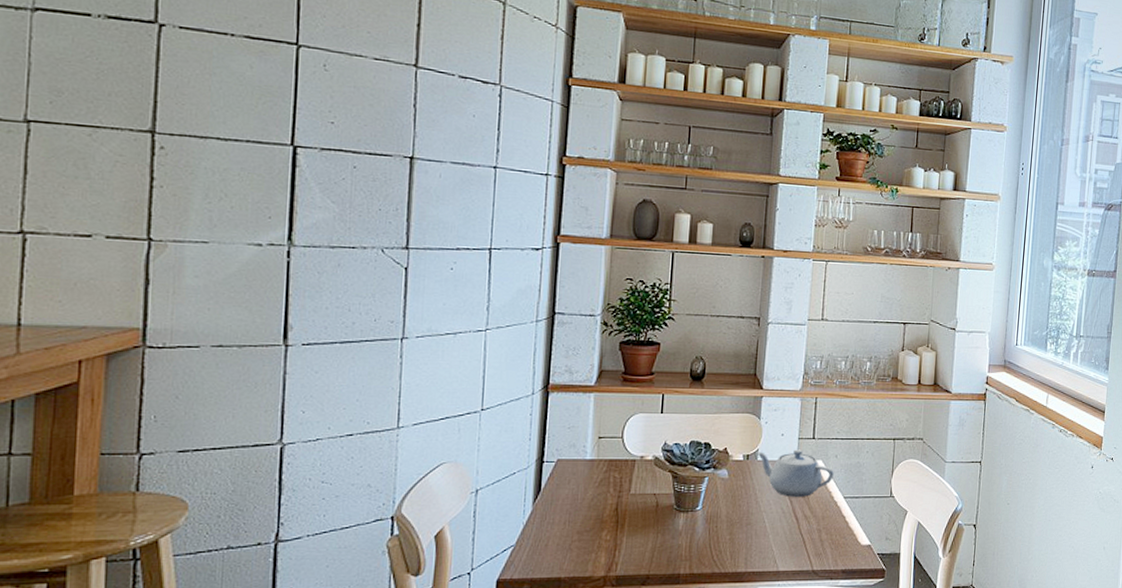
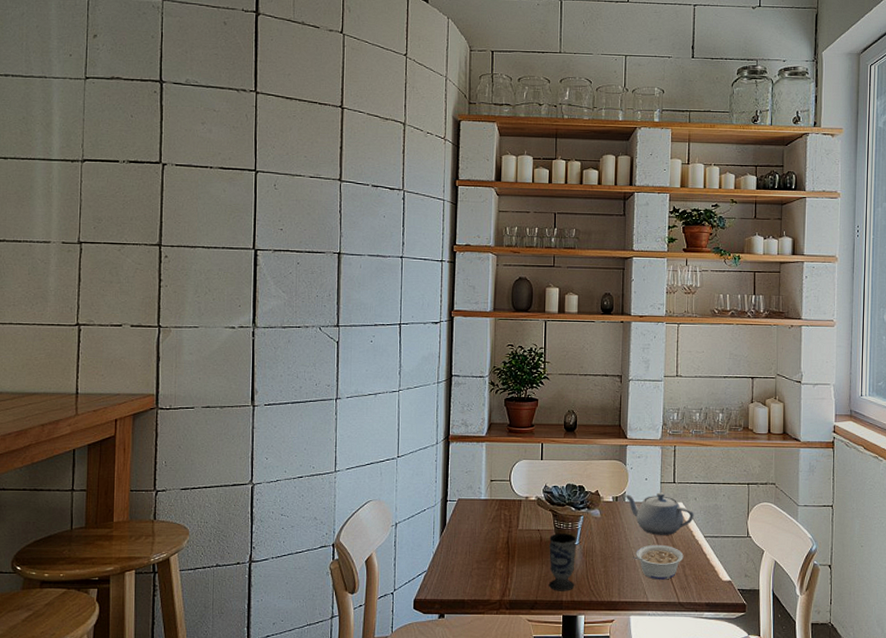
cup: none [663,497,699,563] -> present [548,533,577,591]
legume: none [762,507,820,547] -> present [632,544,684,580]

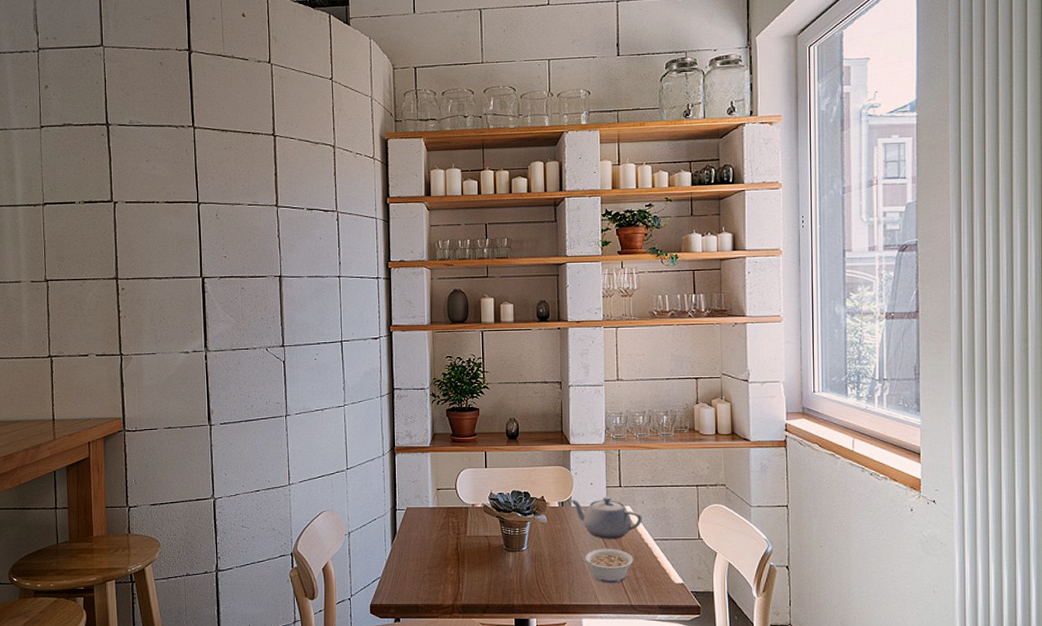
cup: present [548,533,577,591] -> none [498,539,525,595]

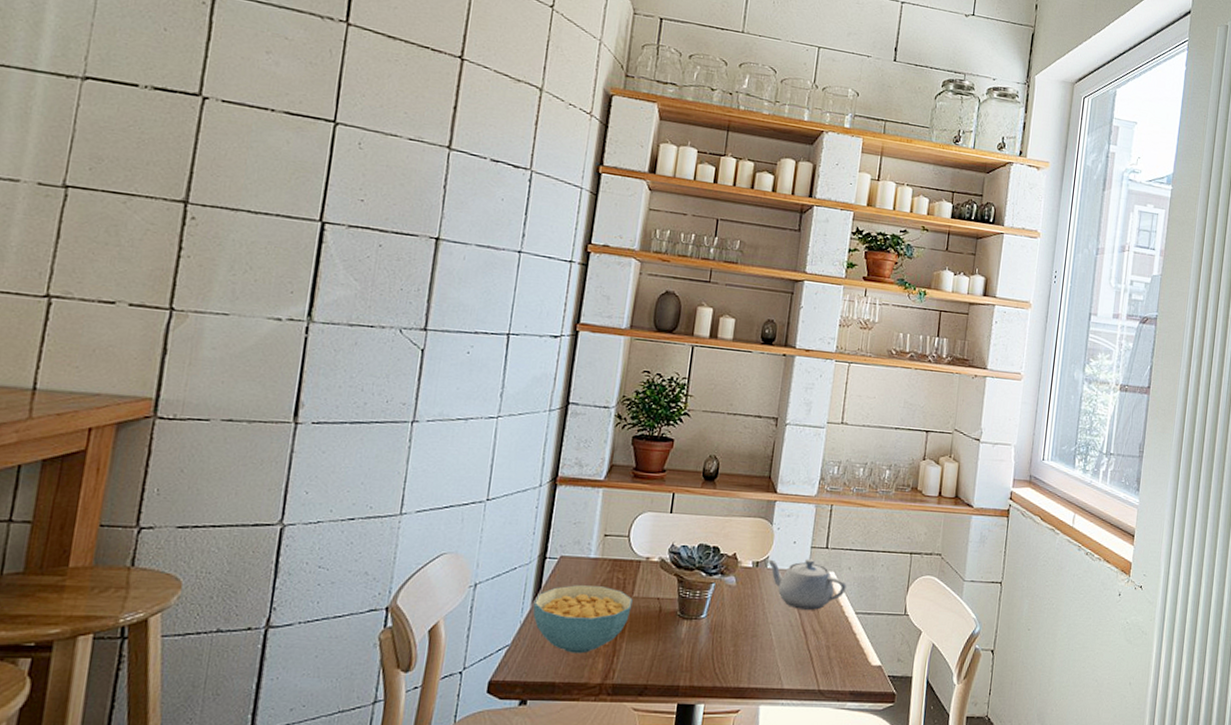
cereal bowl: none [392,529,467,582] -> present [533,585,633,654]
legume: present [581,548,634,583] -> none [769,620,830,663]

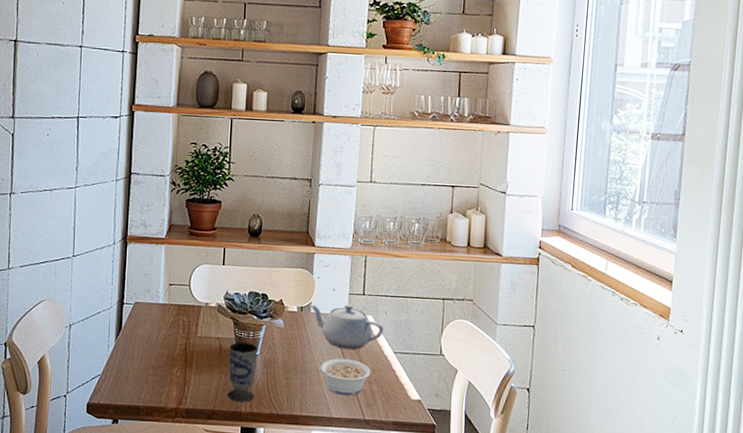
cereal bowl: present [533,585,633,654] -> none [116,326,197,383]
cup: none [663,603,704,674] -> present [227,342,258,403]
legume: none [769,620,830,663] -> present [316,358,371,396]

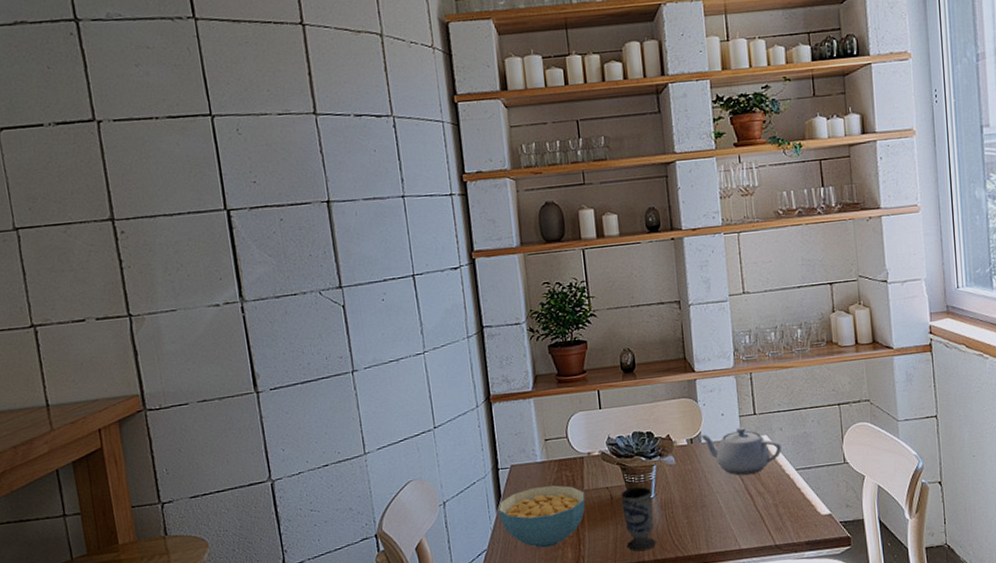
cereal bowl: none [116,326,197,383] -> present [497,485,586,548]
legume: present [316,358,371,396] -> none [717,484,775,524]

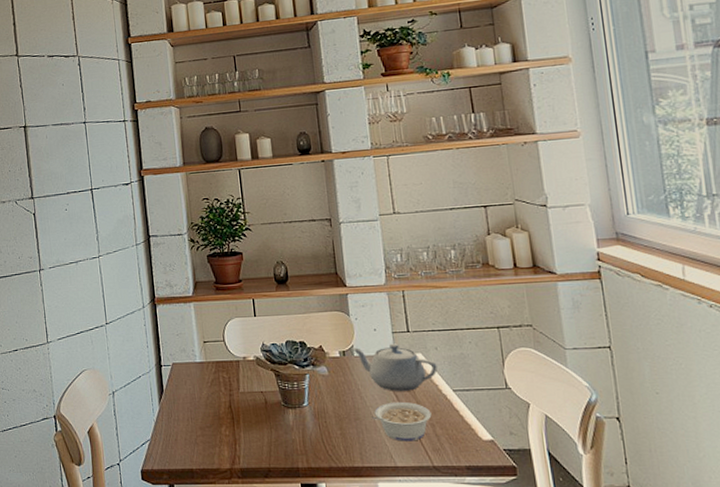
cereal bowl: present [497,485,586,548] -> none [160,385,241,444]
cup: present [621,487,656,552] -> none [275,394,310,457]
legume: none [717,484,775,524] -> present [371,401,432,442]

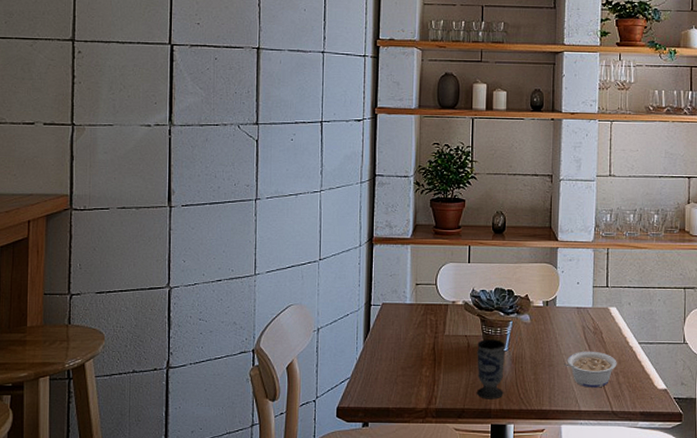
cup: none [275,394,310,457] -> present [476,339,506,399]
teapot: present [352,343,438,391] -> none [555,297,628,341]

